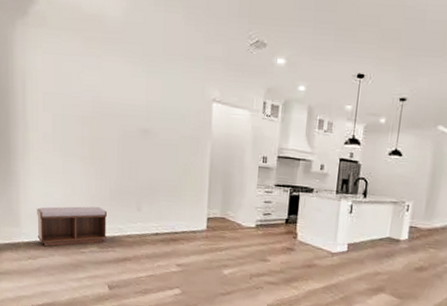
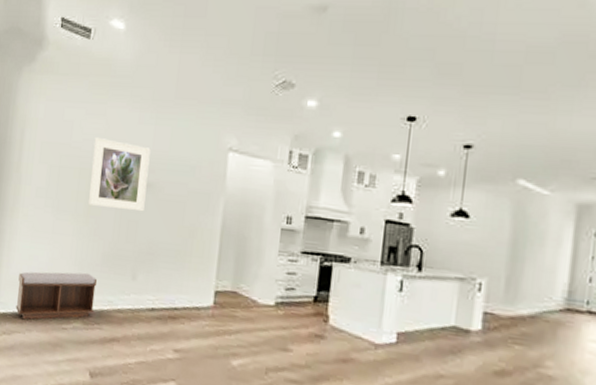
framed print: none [92,88,145,154] -> present [89,136,151,212]

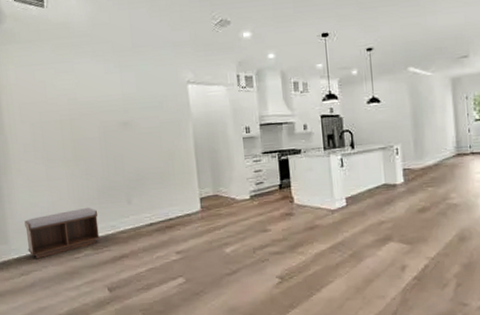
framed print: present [89,136,151,212] -> none [68,91,126,150]

